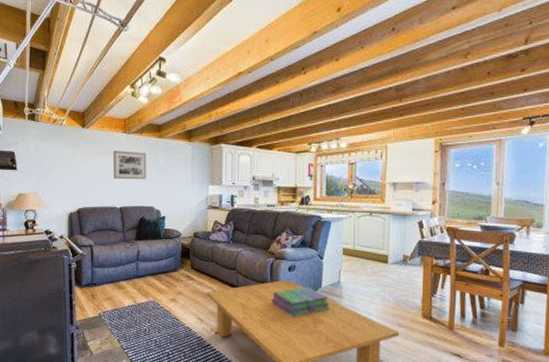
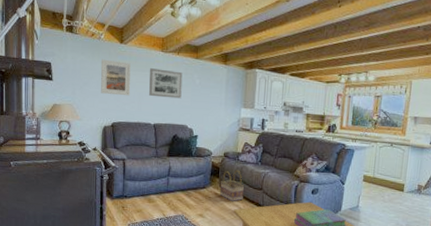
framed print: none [63,145,95,181] -> present [100,59,131,96]
basket: none [191,250,216,284] -> present [220,169,244,202]

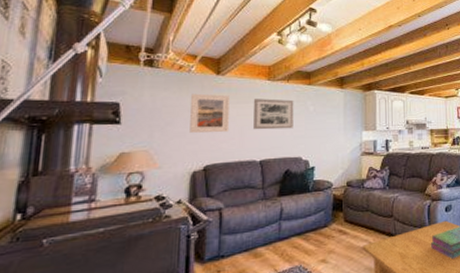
basket: present [220,169,244,202] -> none [344,198,372,238]

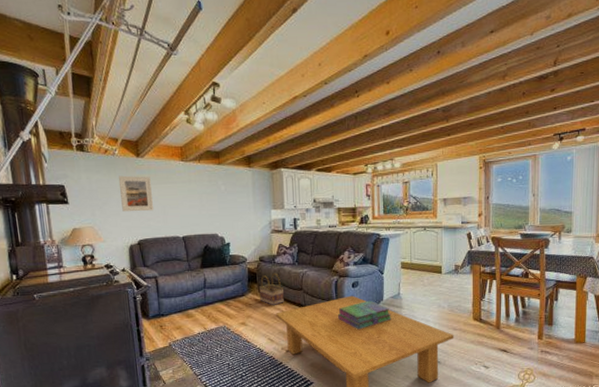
wall art: present [253,99,294,130] -> none [170,179,208,209]
basket: none [344,198,372,238] -> present [258,273,284,306]

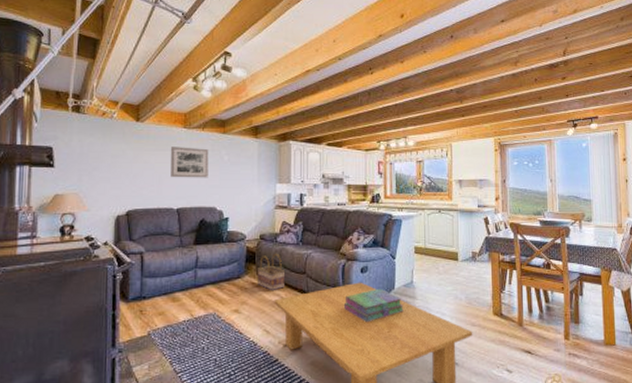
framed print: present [118,175,154,212] -> none [113,140,149,179]
wall art: none [170,179,208,209] -> present [170,147,209,178]

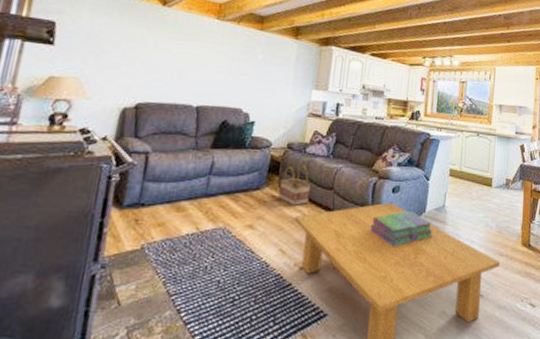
wall art: present [170,147,209,178] -> none [194,38,242,76]

